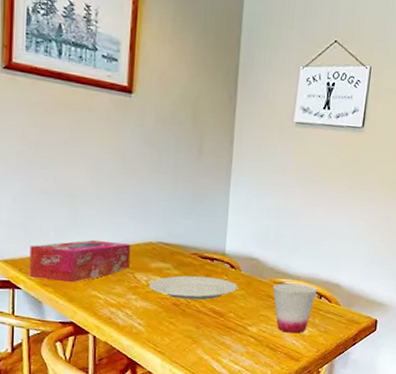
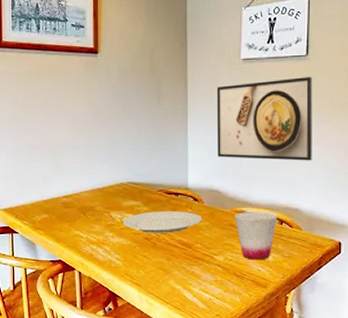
tissue box: present [29,239,131,283] -> none [23,185,105,225]
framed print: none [260,148,366,237] -> present [216,77,313,161]

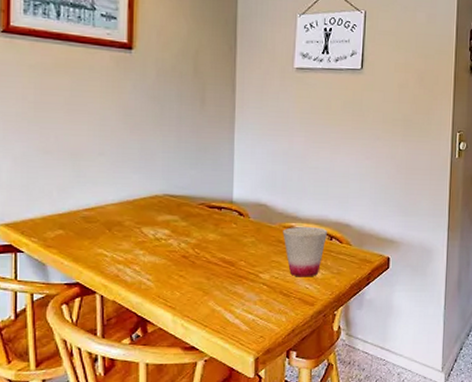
plate: present [123,211,203,233] -> none [157,227,248,251]
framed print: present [216,77,313,161] -> none [266,91,367,176]

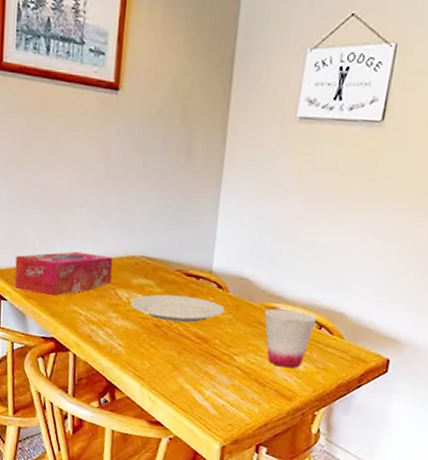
tissue box: none [31,196,137,242] -> present [14,251,113,297]
plate: none [157,227,248,251] -> present [130,294,226,323]

